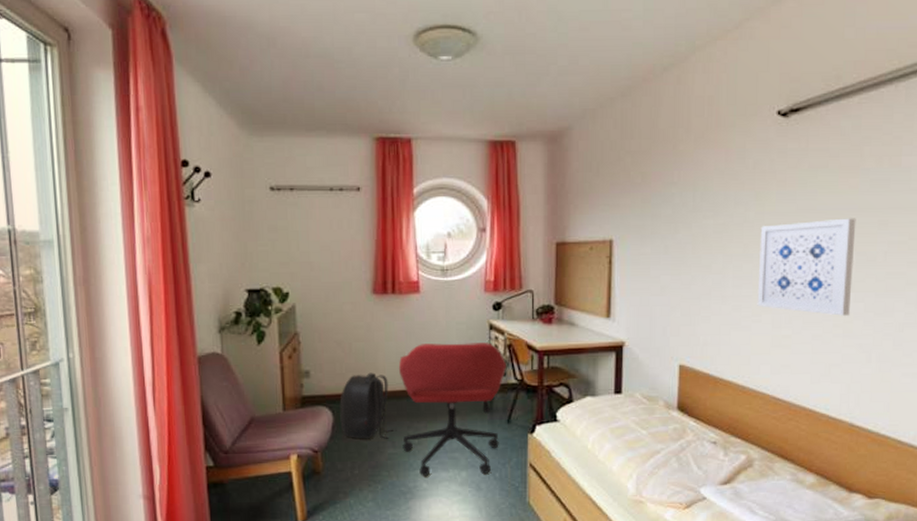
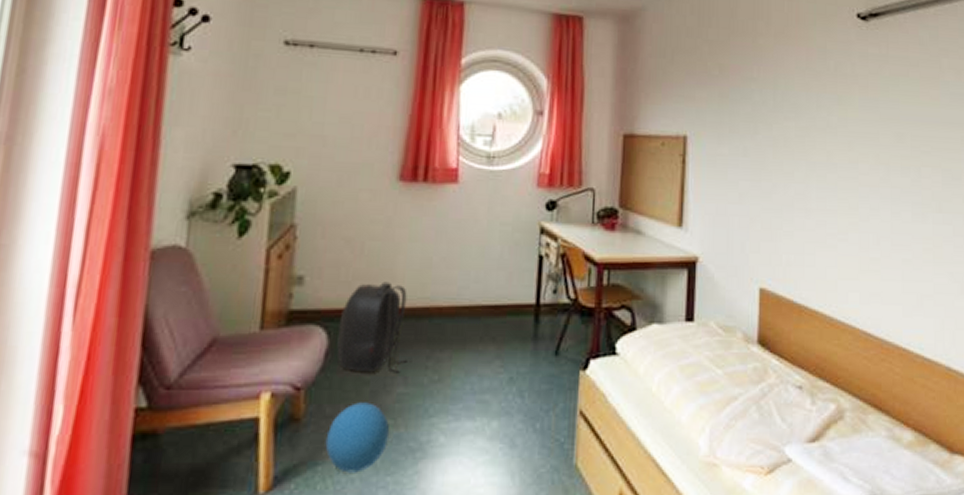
ball: none [340,460,385,509] -> present [325,402,389,473]
office chair: present [398,342,506,477] -> none [417,247,558,428]
wall art: present [757,218,856,316] -> none [843,131,940,239]

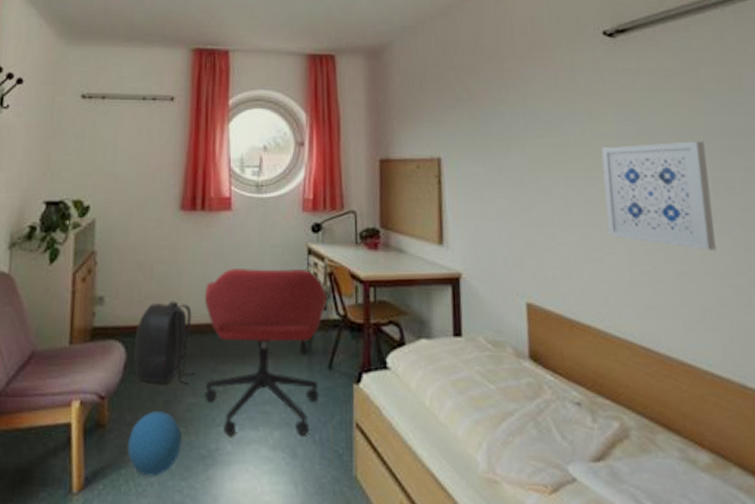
office chair: none [417,247,558,428] -> present [204,269,327,437]
wall art: none [843,131,940,239] -> present [601,141,716,250]

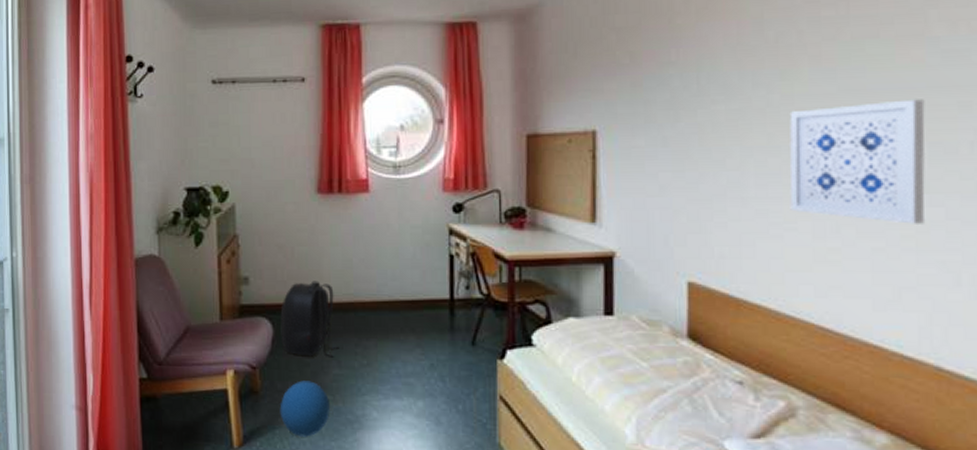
office chair: present [204,269,327,437] -> none [345,250,469,406]

